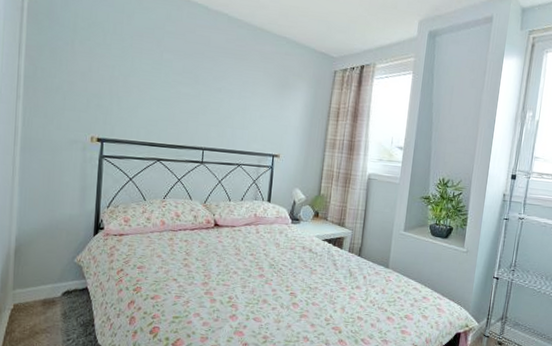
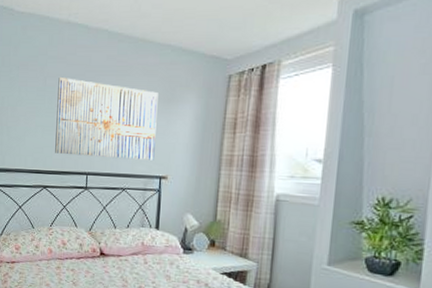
wall art: none [170,52,274,140] -> present [55,76,158,161]

